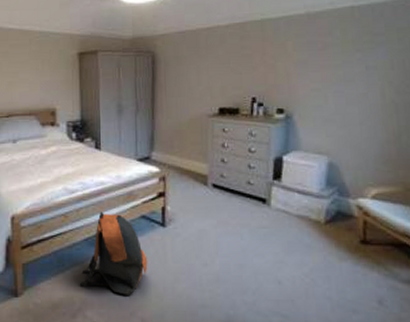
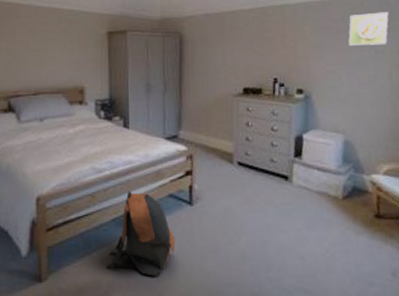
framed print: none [336,24,383,61] -> present [348,12,389,45]

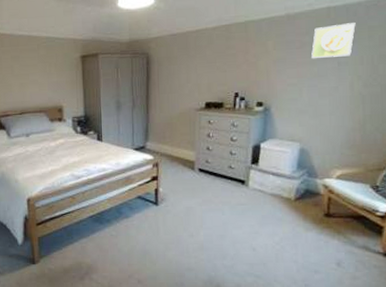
backpack: present [107,191,176,276] -> none [87,193,143,261]

